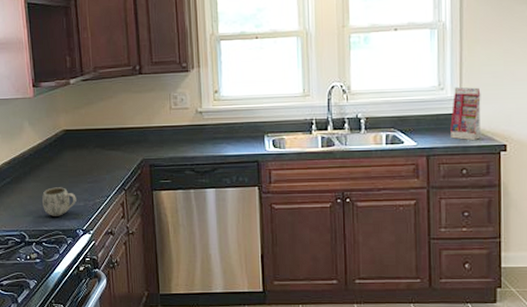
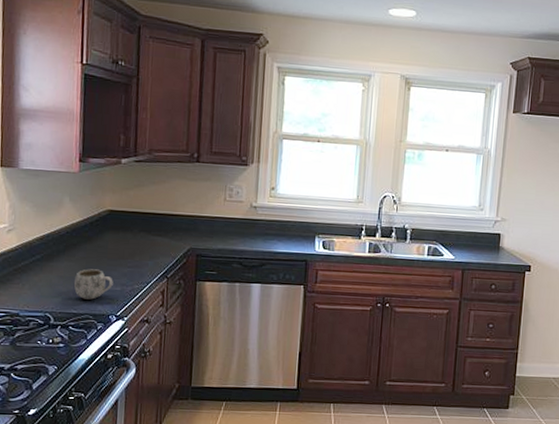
gift box: present [450,86,481,140] -> none [485,209,514,259]

